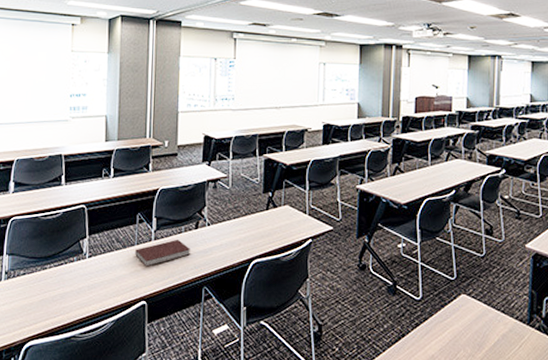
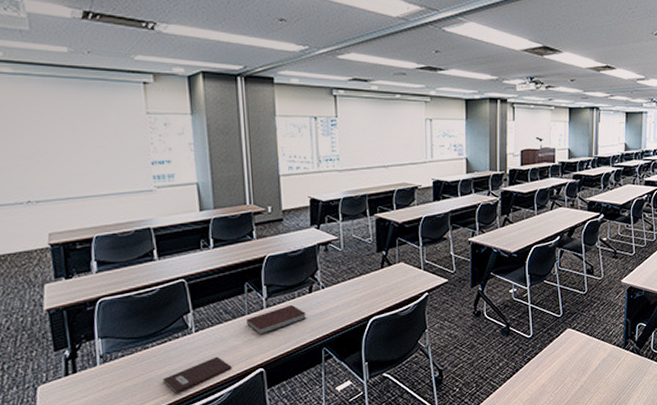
notebook: none [55,284,117,317] -> present [163,356,232,393]

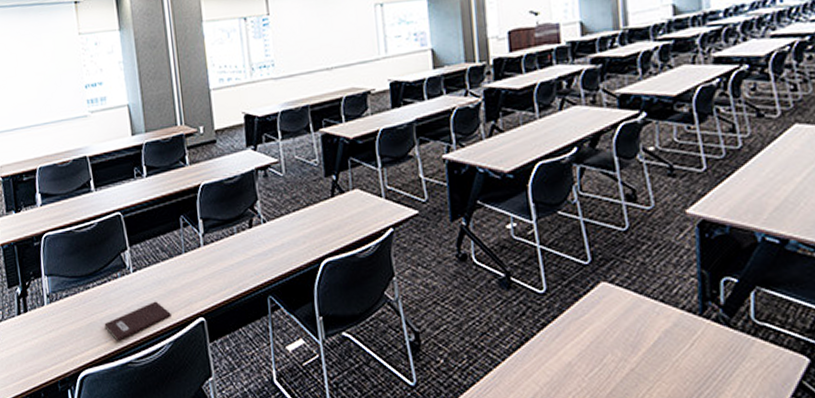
notebook: present [246,304,307,335] -> none [184,242,249,278]

